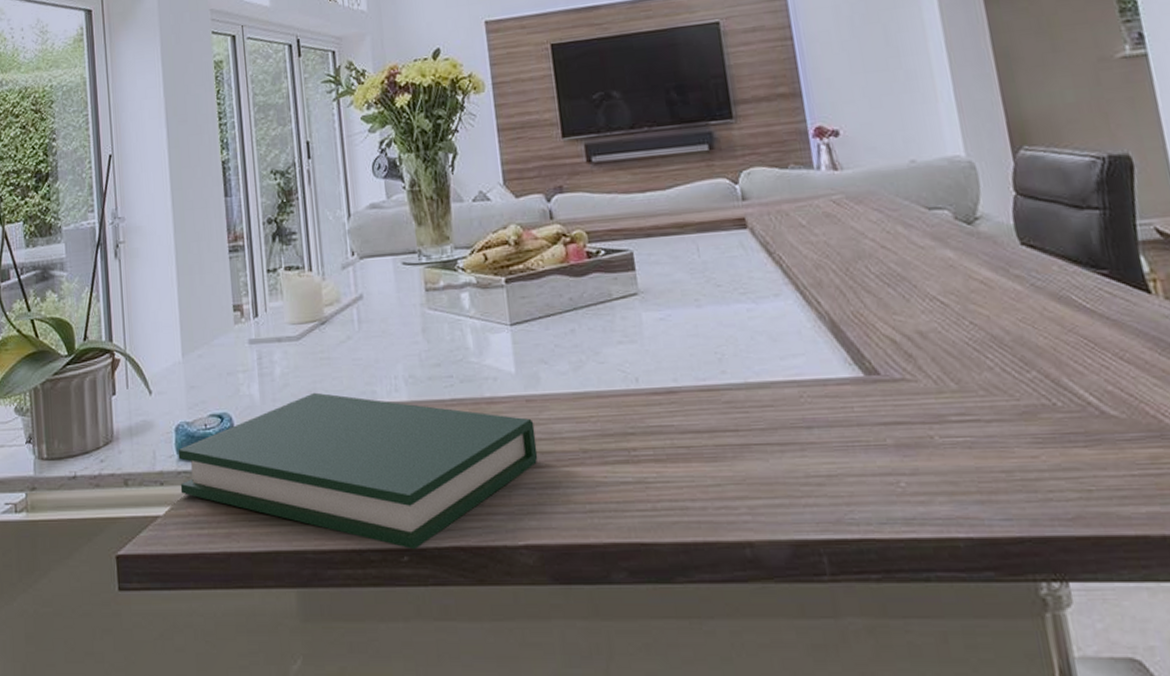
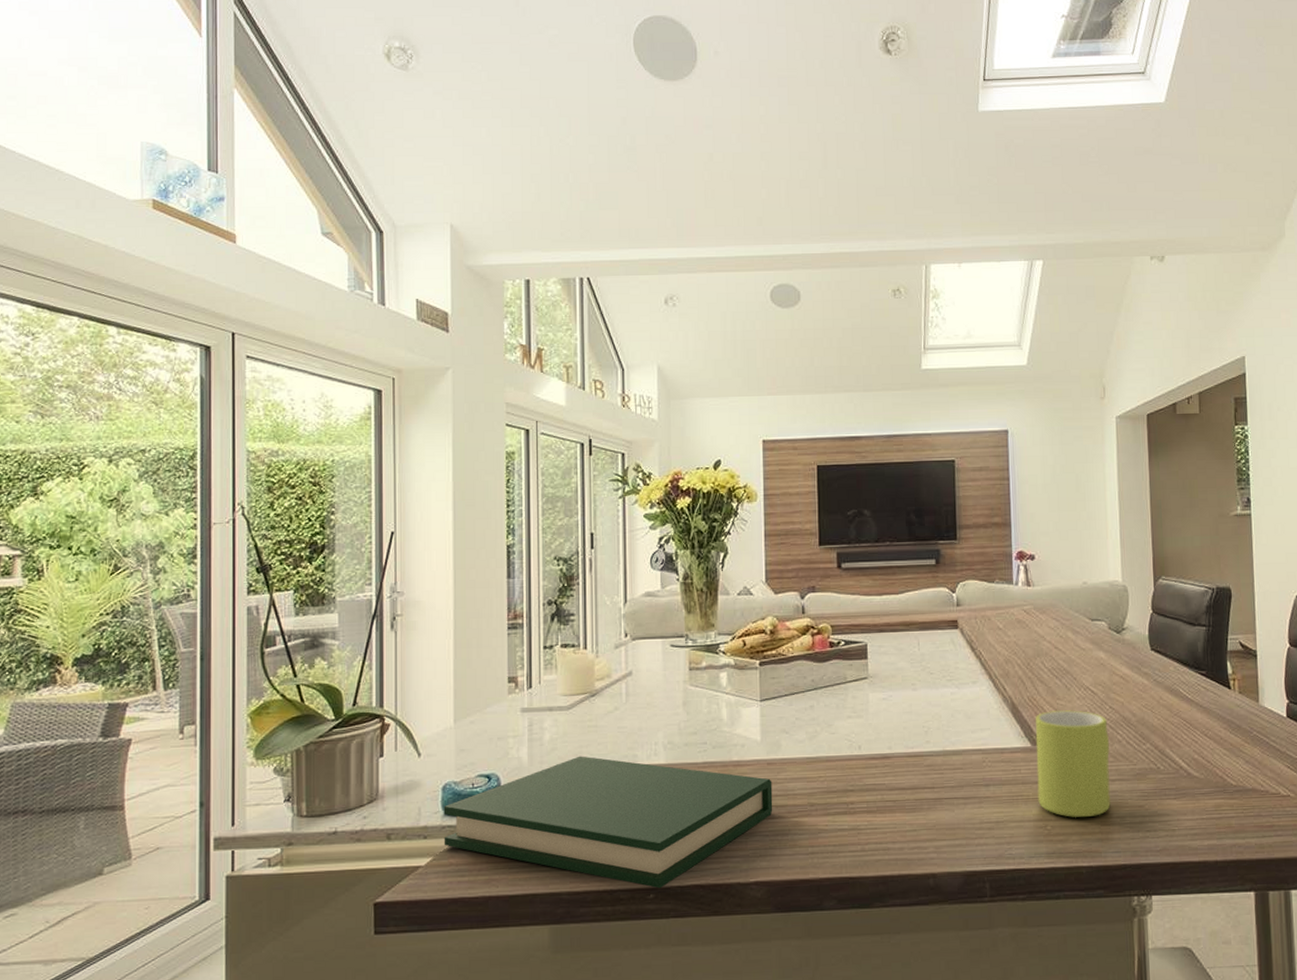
mug: none [865,327,989,472] -> present [1035,710,1111,818]

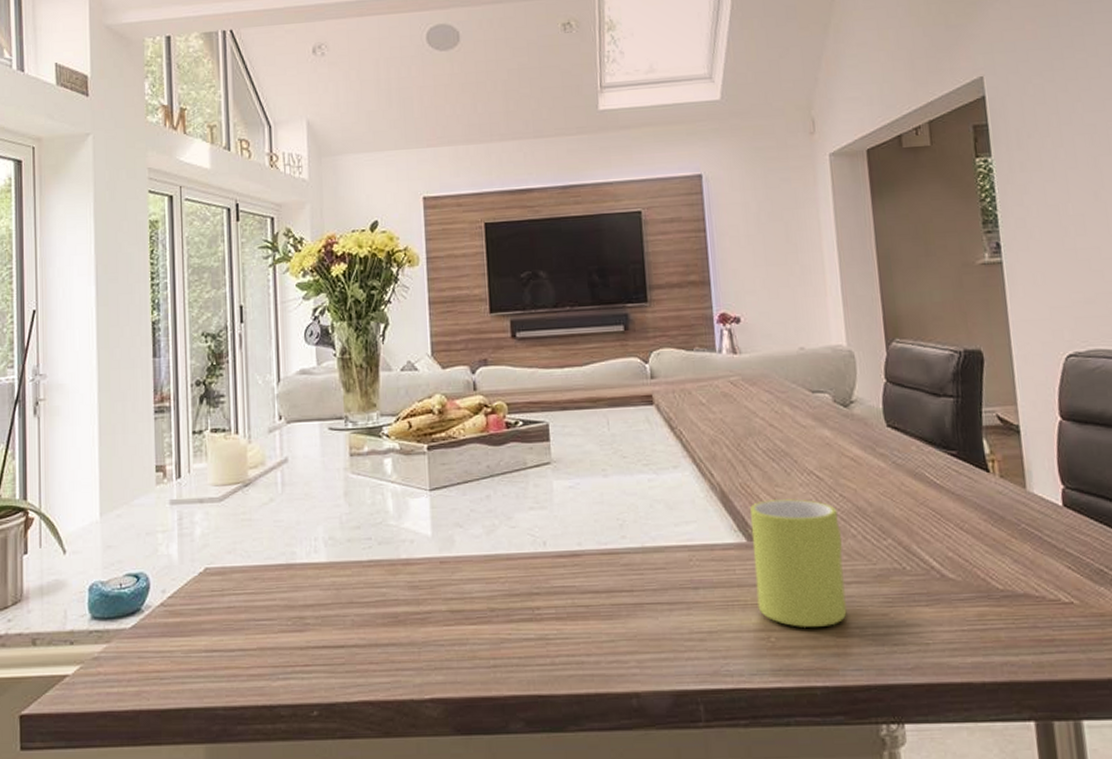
hardback book: present [443,756,773,889] -> none [90,553,448,705]

